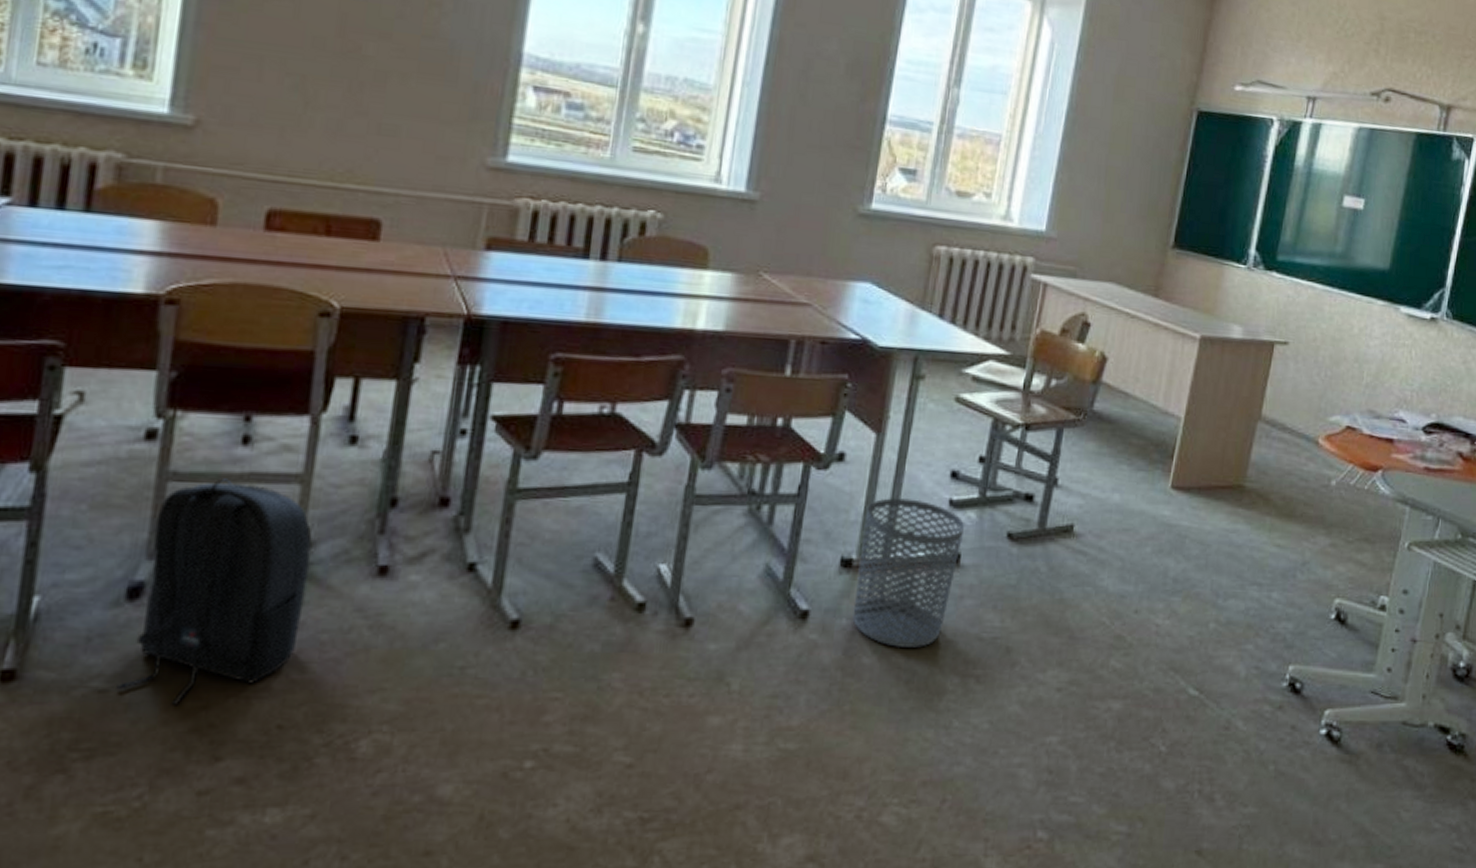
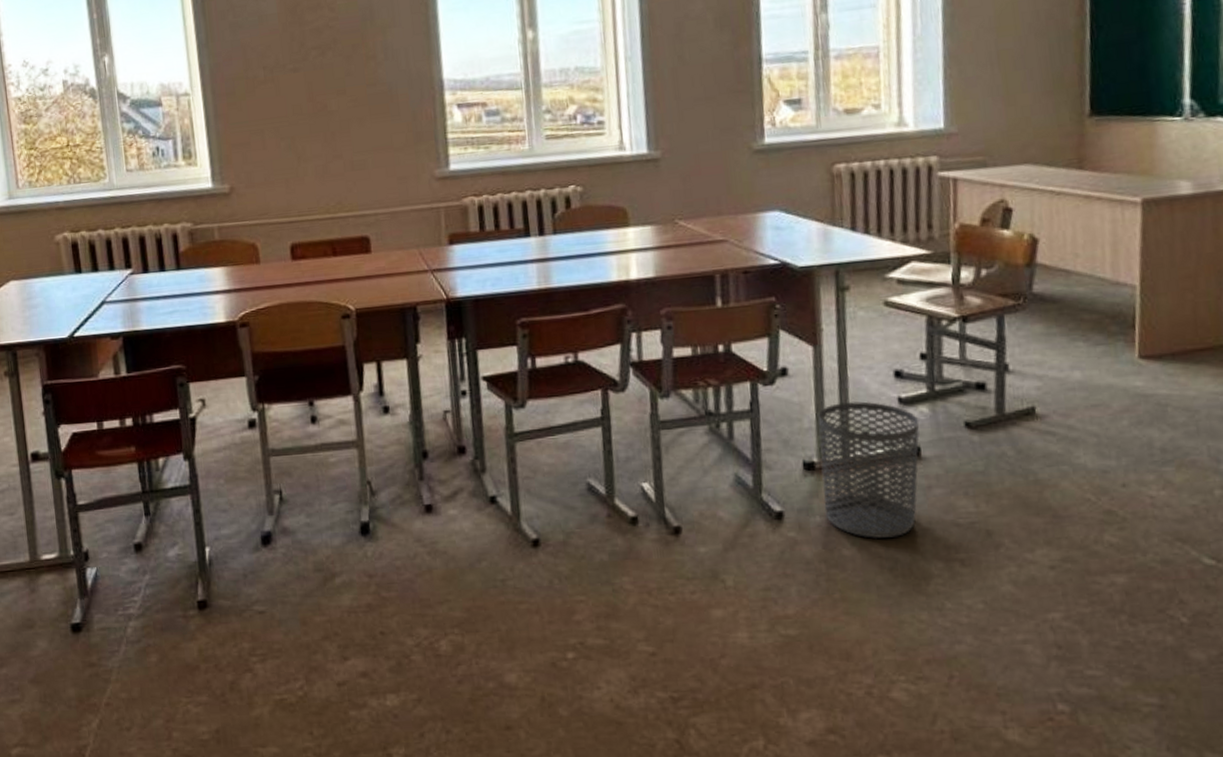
backpack: present [116,478,312,705] -> none [268,450,380,620]

